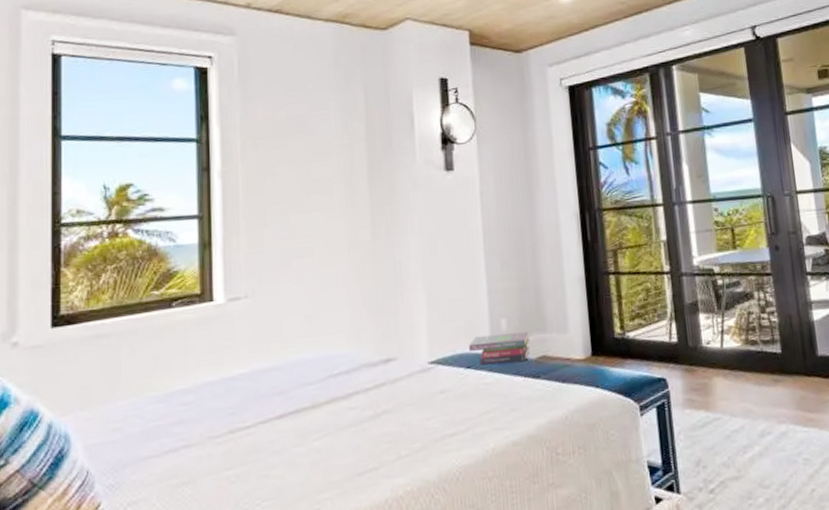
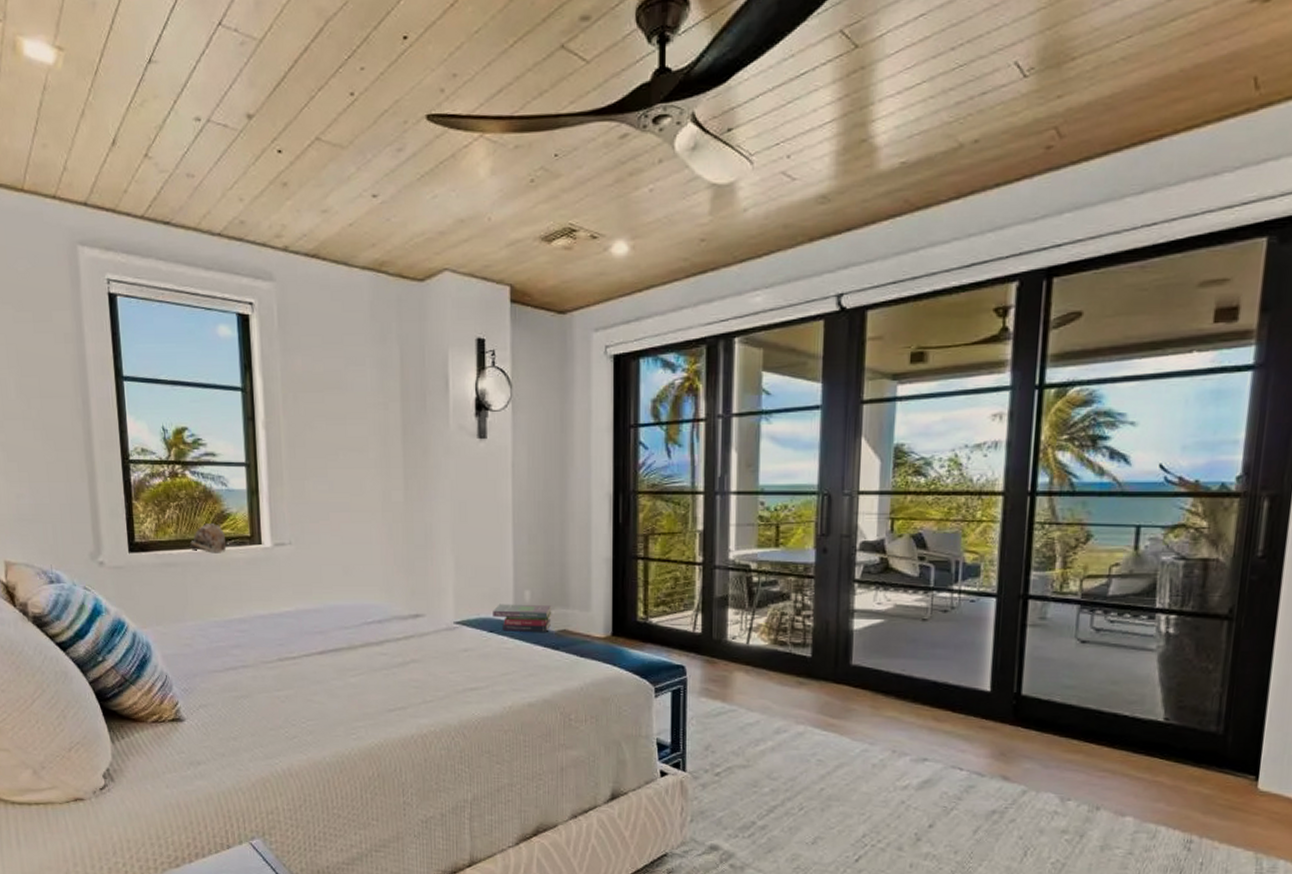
seashell: none [127,284,172,318] -> present [189,523,227,553]

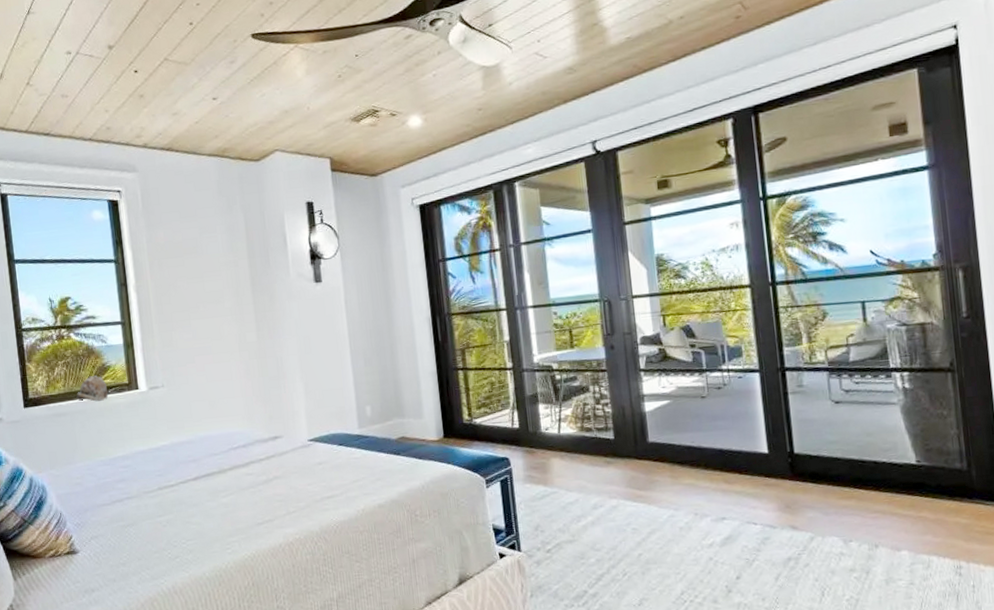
books: present [493,604,552,632] -> none [340,417,391,444]

